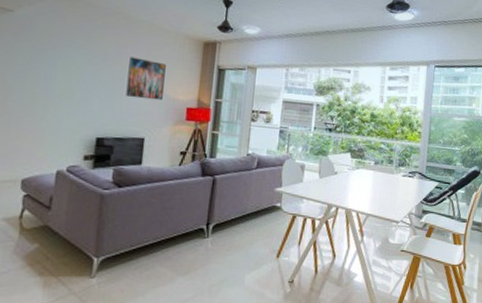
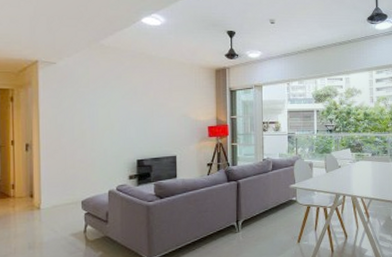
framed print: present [126,57,166,101] -> none [156,89,187,124]

